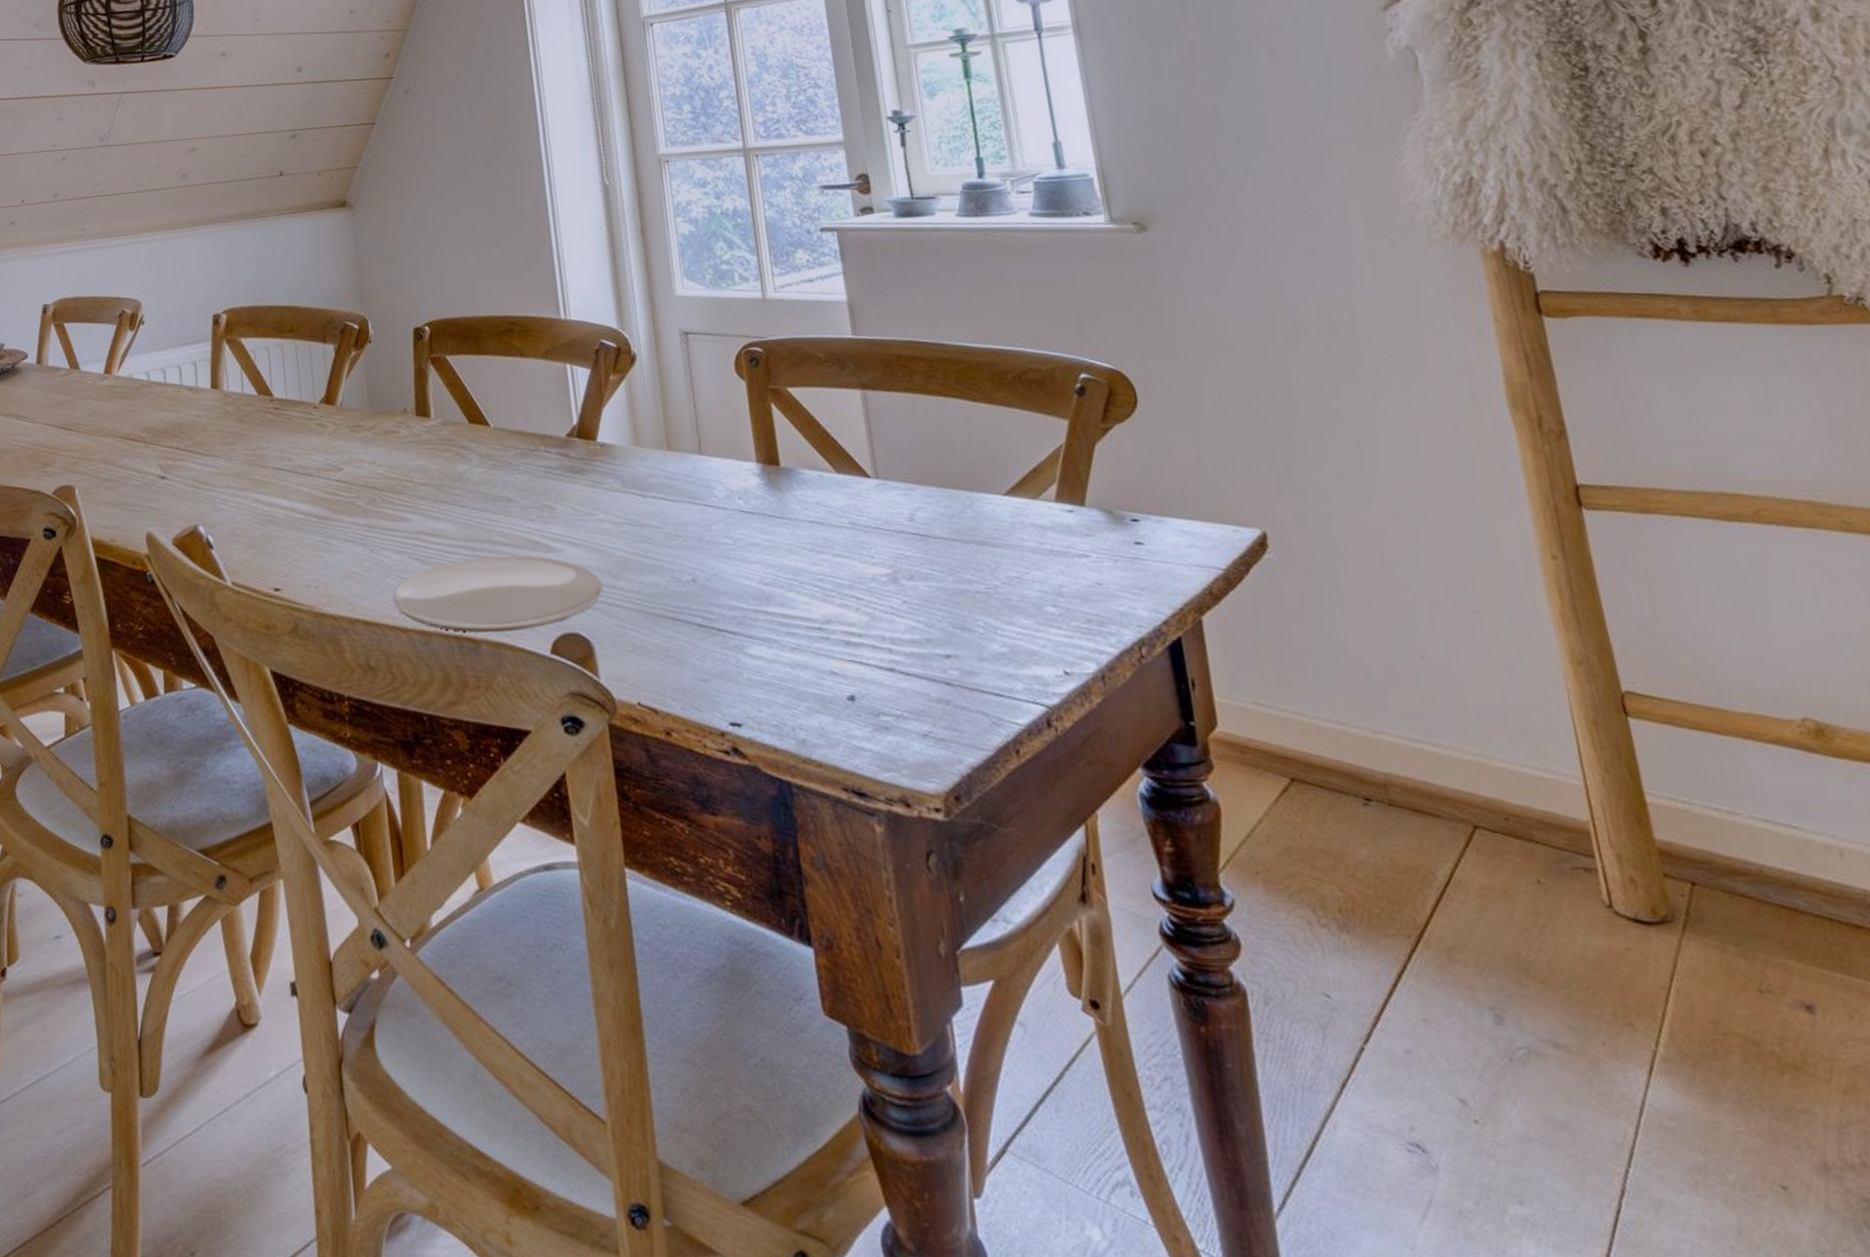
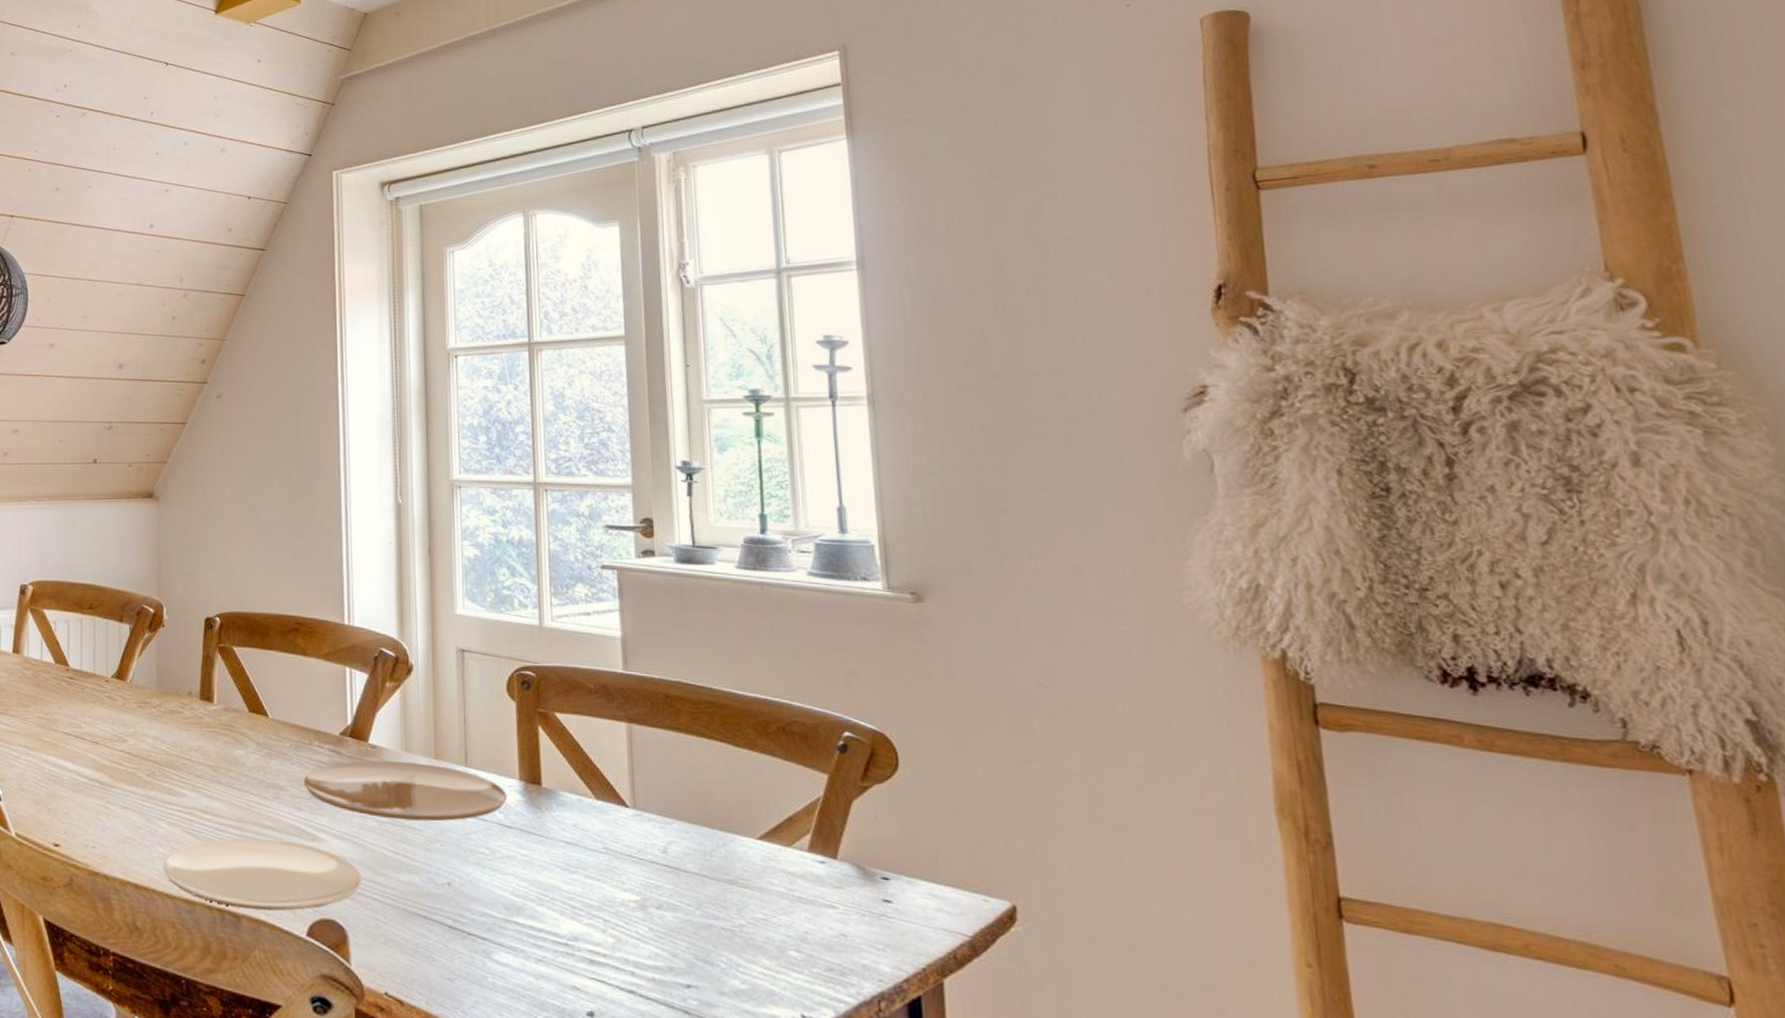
plate: none [532,456,746,519] -> present [303,760,507,822]

